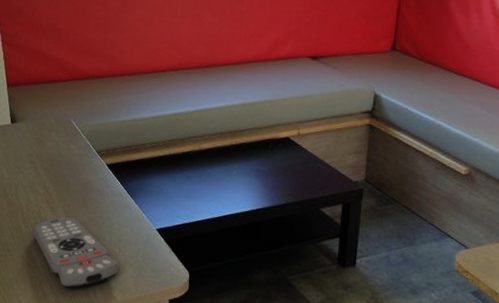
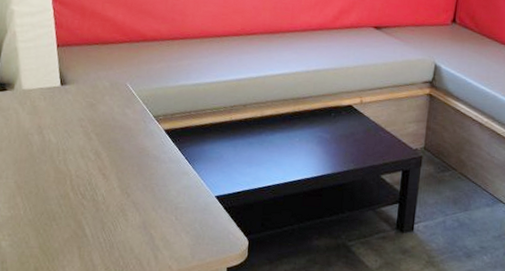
remote control: present [32,217,120,289] -> none [82,184,176,259]

